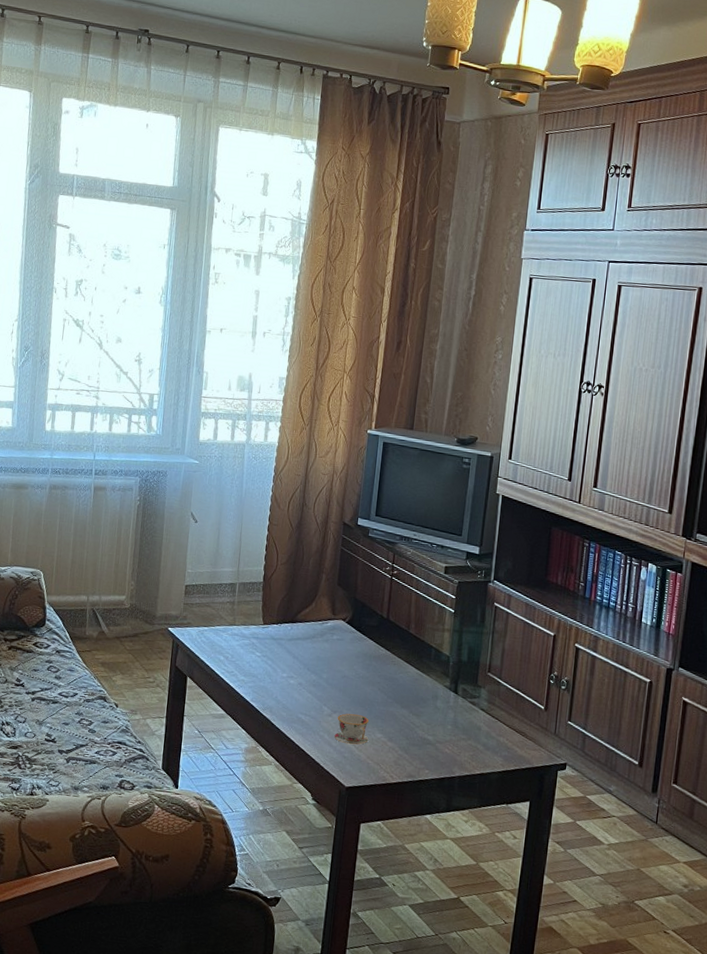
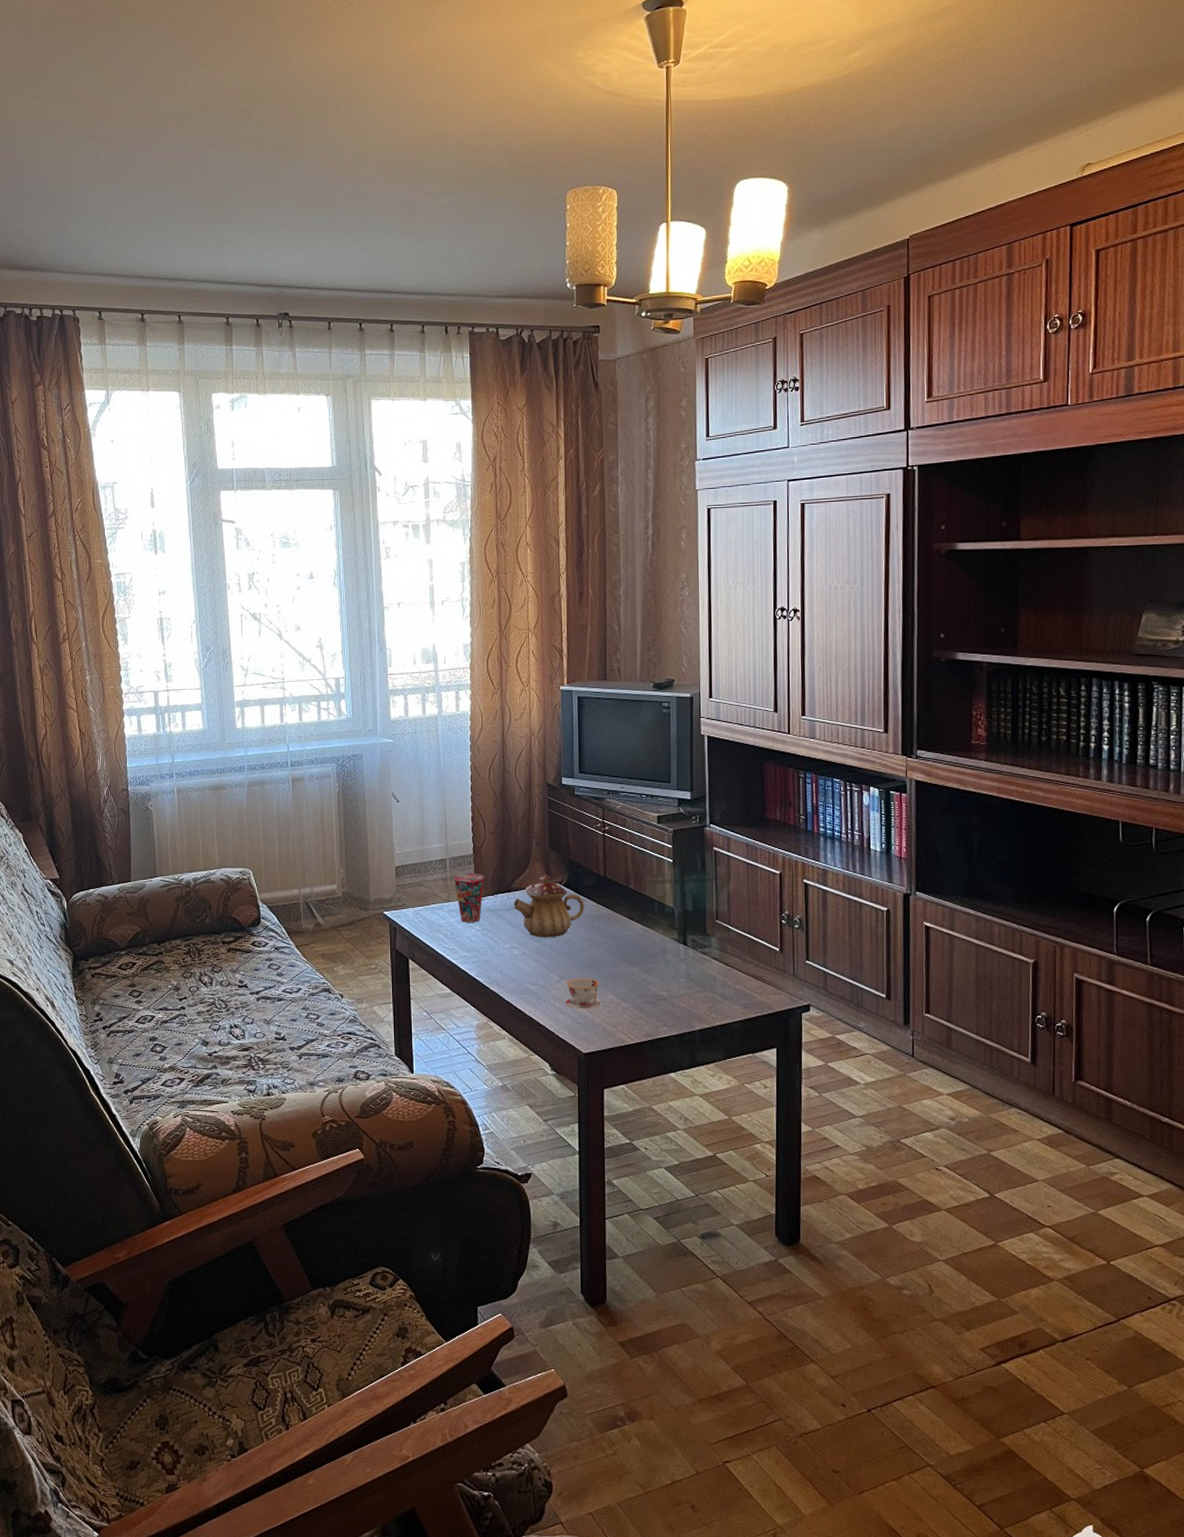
cup: none [240,599,272,649] -> present [453,873,485,922]
teapot: none [296,610,365,672] -> present [514,875,584,938]

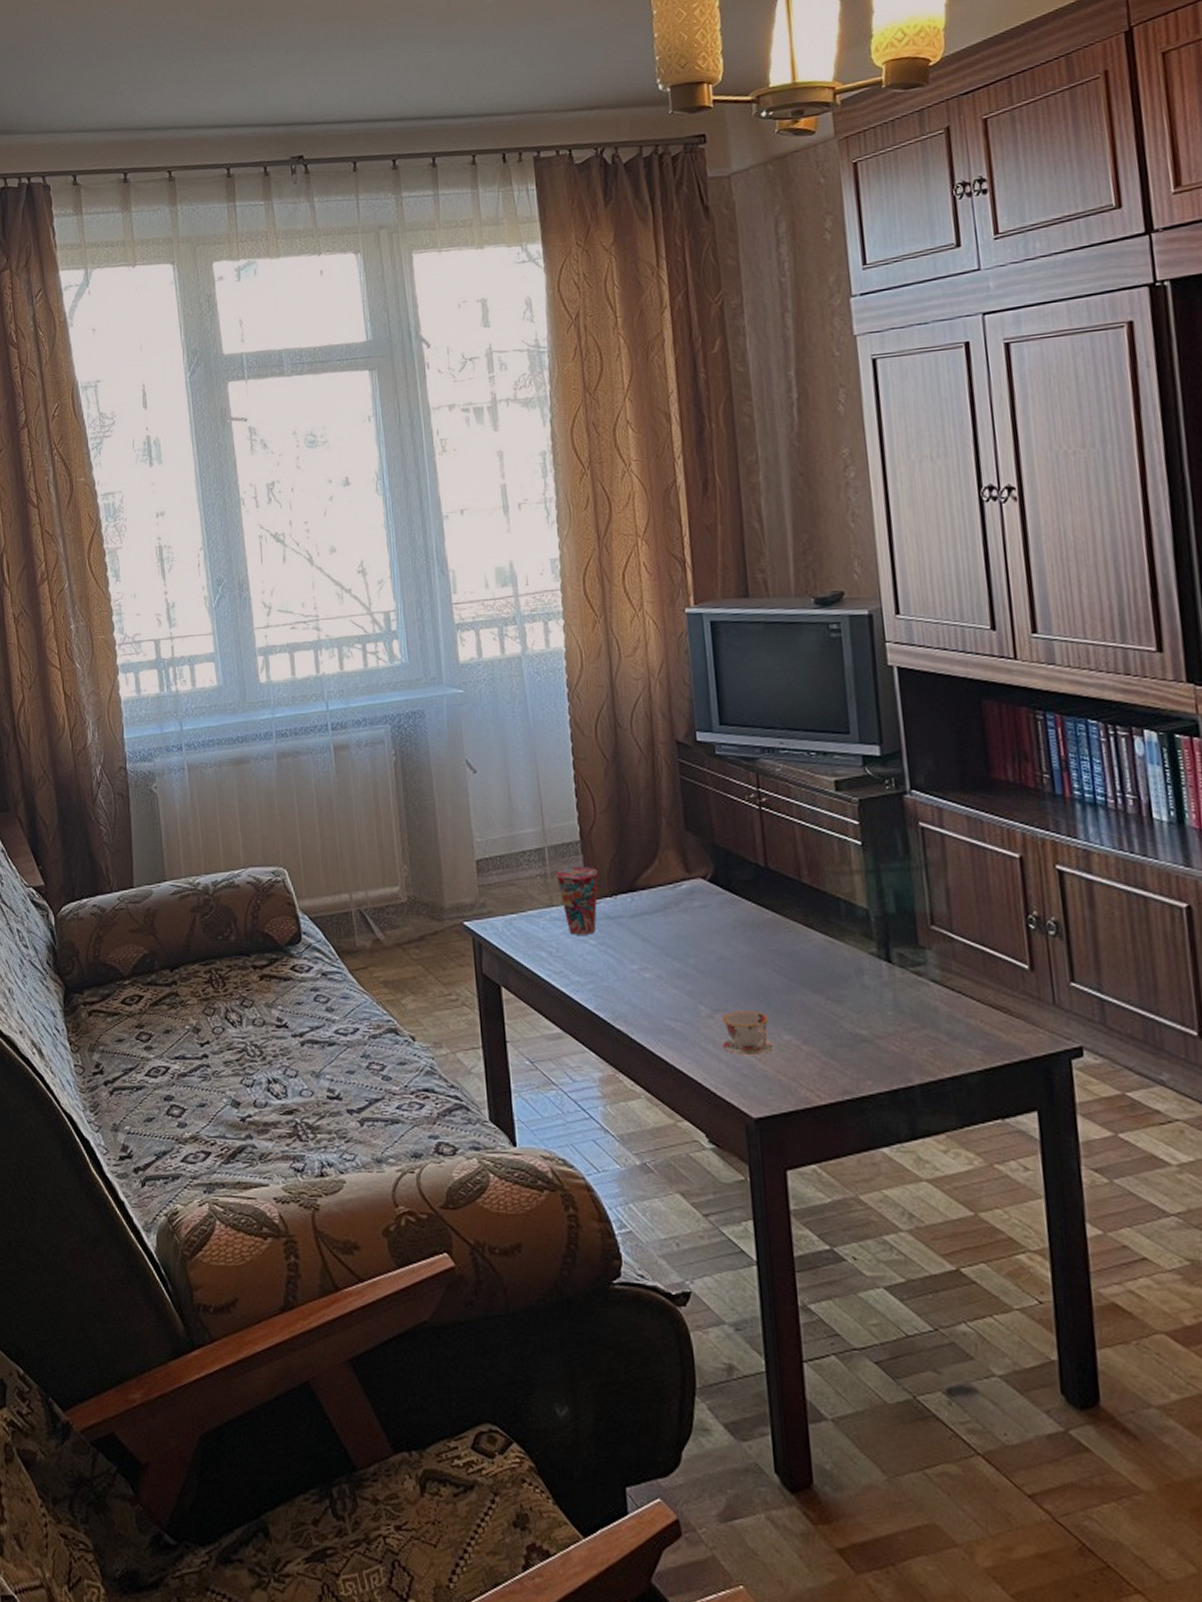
teapot: present [514,875,584,938] -> none [641,867,740,955]

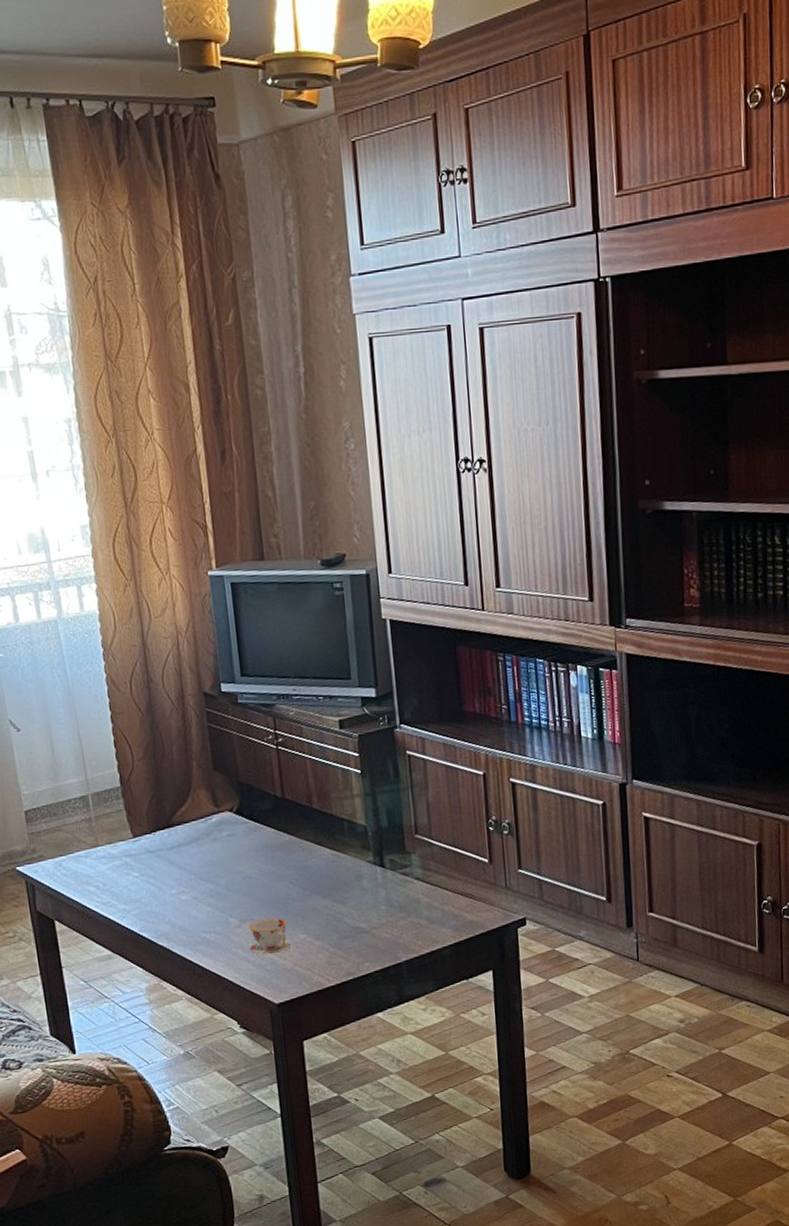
cup: present [555,867,599,935] -> none [99,809,139,870]

